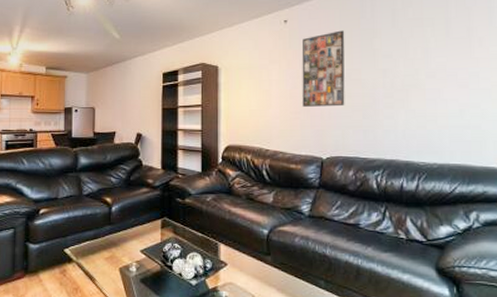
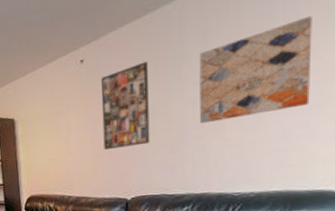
wall art: none [388,13,480,94] -> present [199,16,312,124]

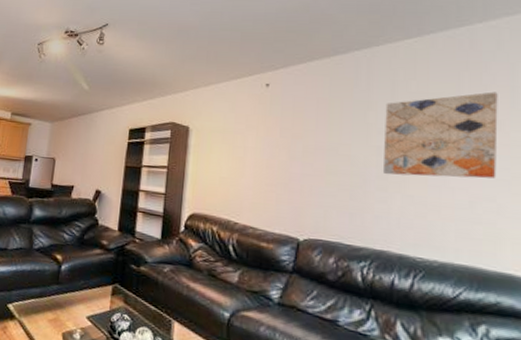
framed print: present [101,61,150,150] -> none [280,99,335,184]

